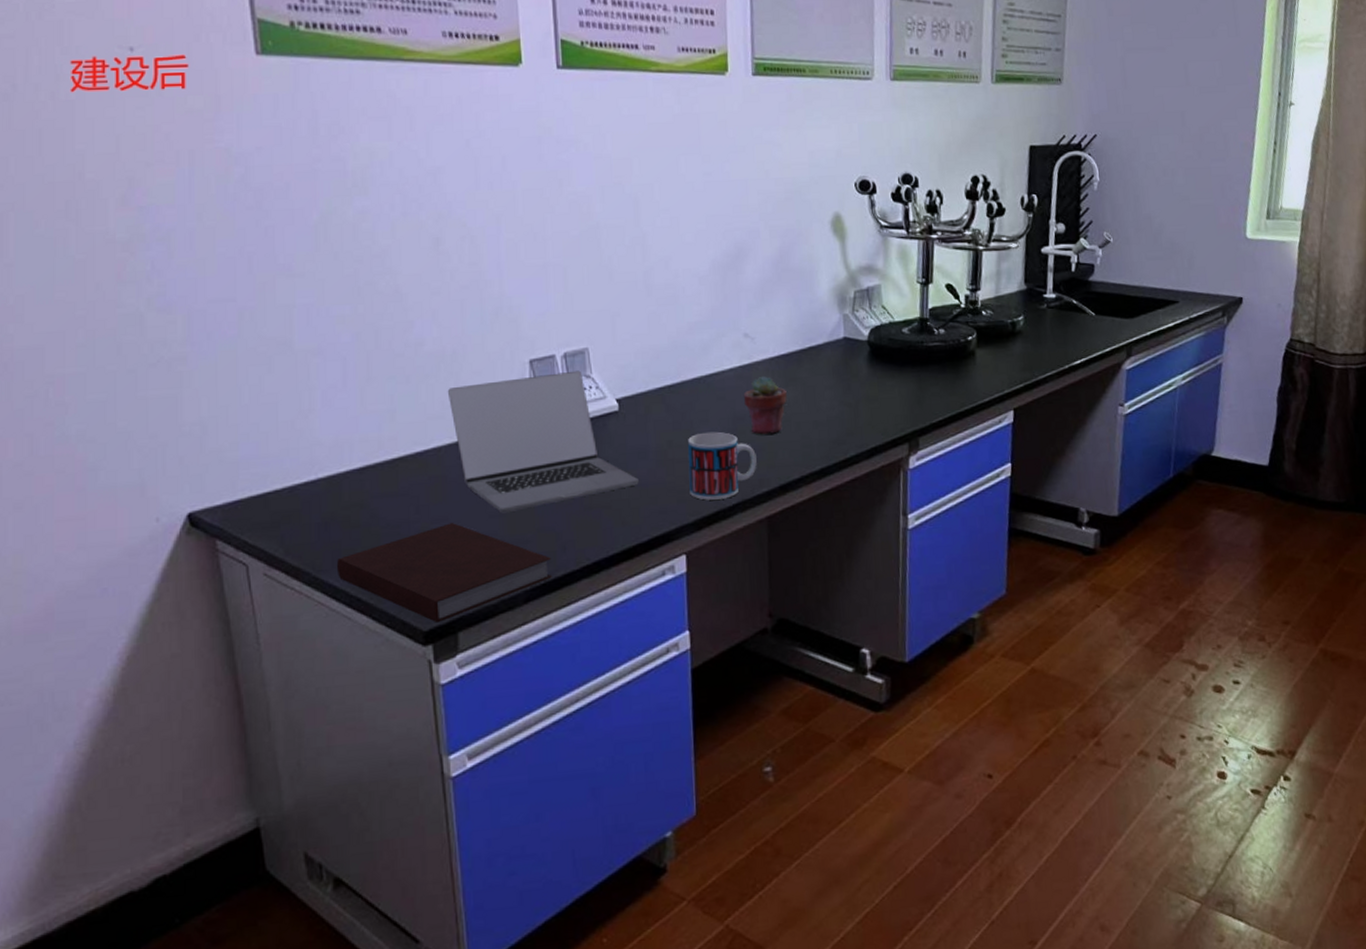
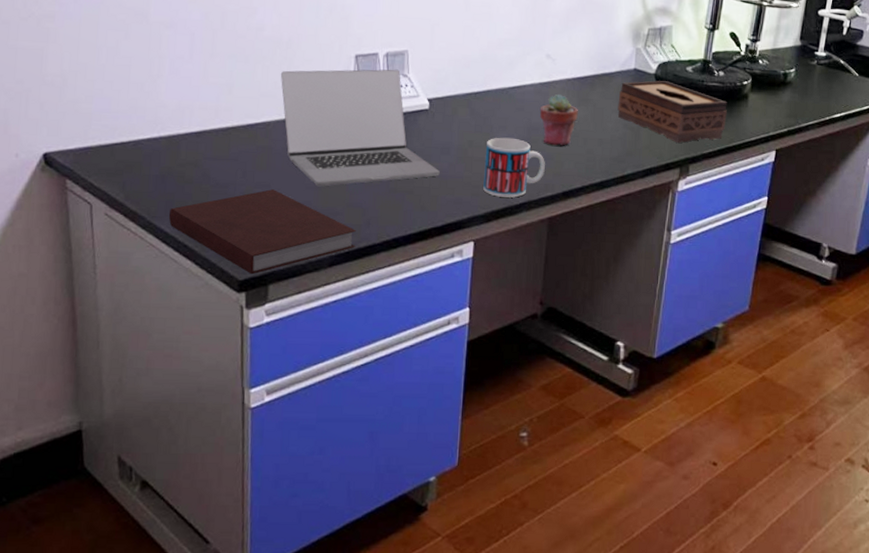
tissue box: none [830,347,954,414] -> present [618,81,727,143]

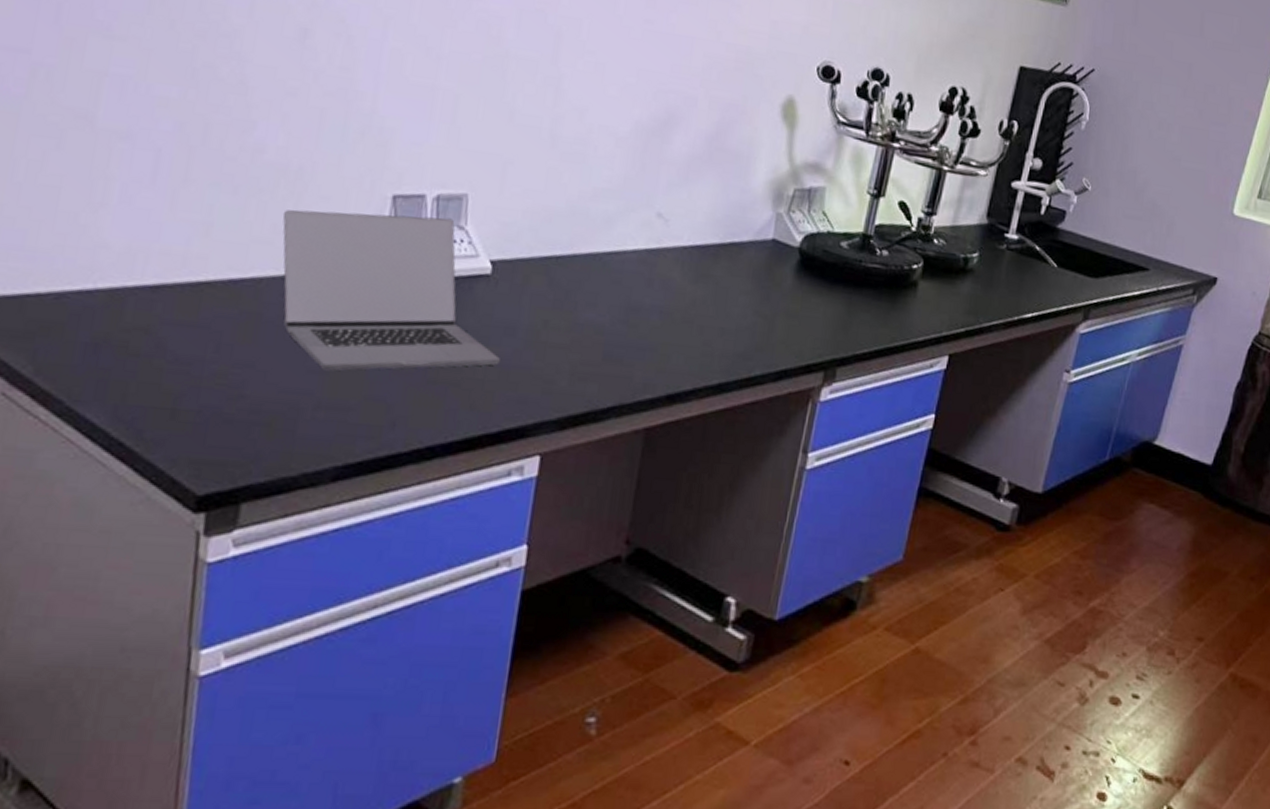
notebook: present [169,189,356,275] -> none [99,371,375,489]
mug: present [483,137,545,198] -> none [558,317,646,399]
potted succulent: present [539,94,578,146] -> none [642,266,695,334]
tissue box: present [618,81,727,143] -> none [747,255,891,339]

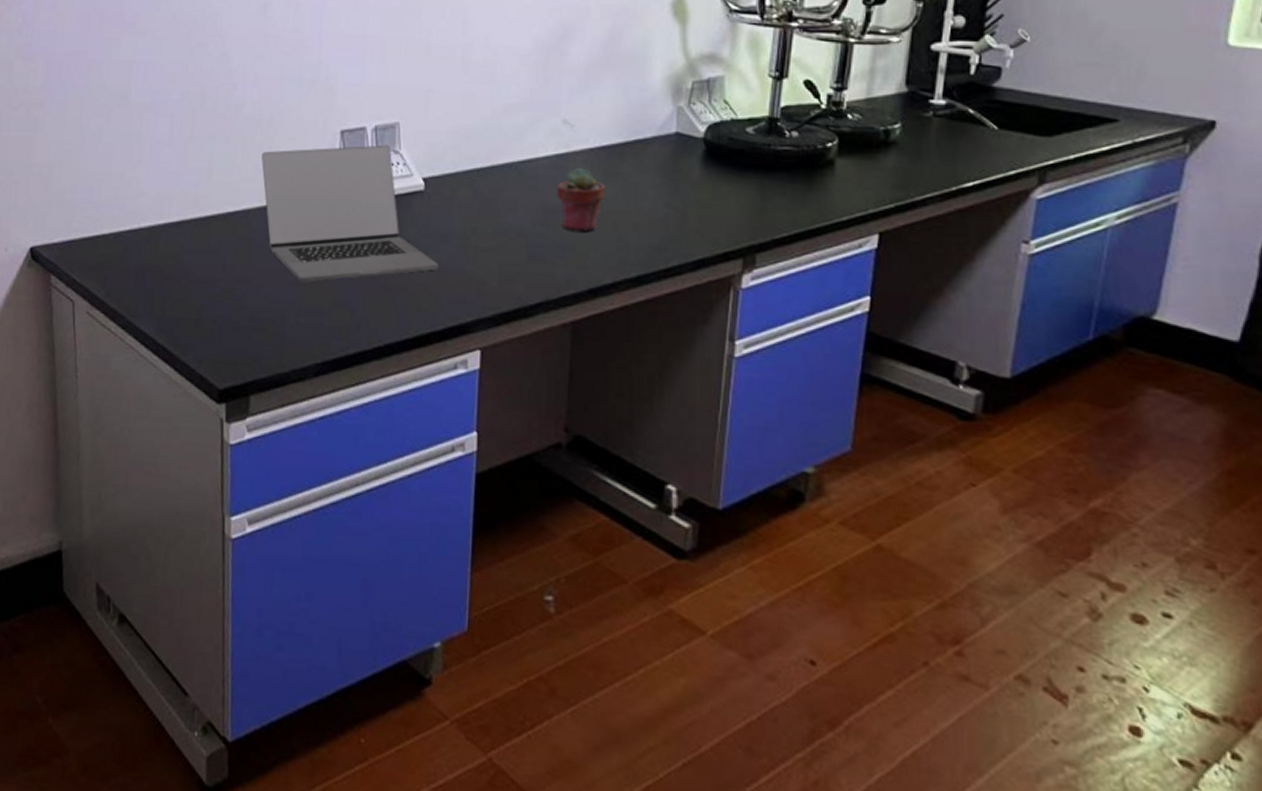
potted succulent: none [642,266,695,334] -> present [556,168,605,232]

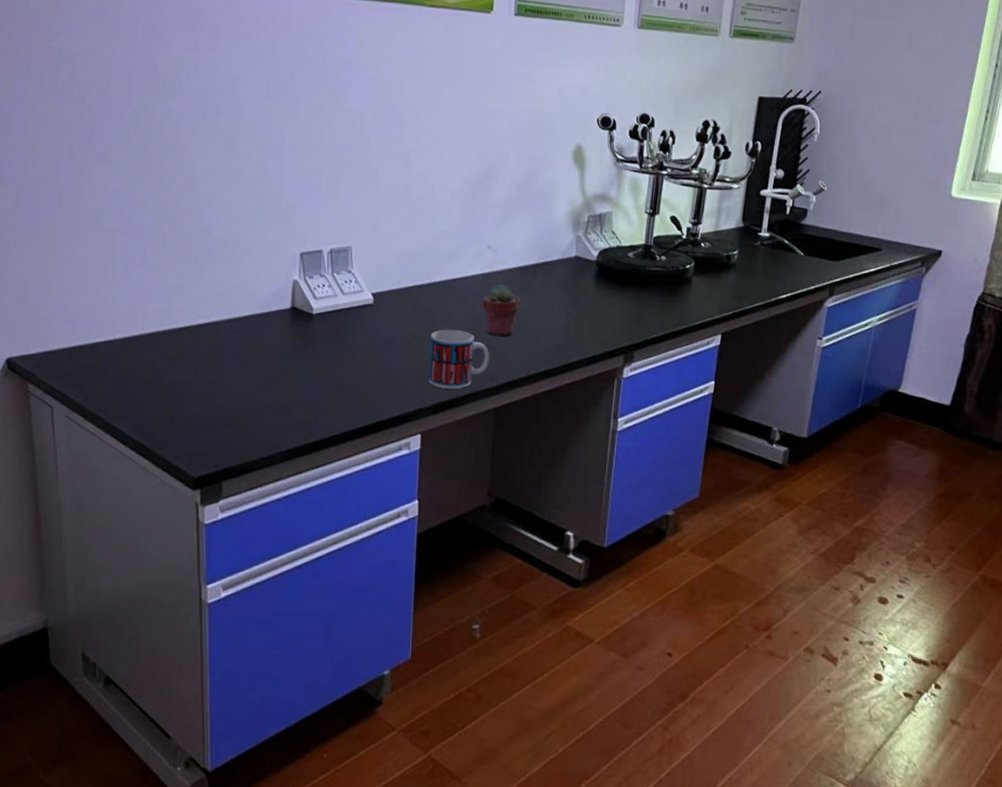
laptop: present [261,145,438,283] -> none [228,265,386,384]
mug: none [490,222,565,296] -> present [429,329,489,389]

